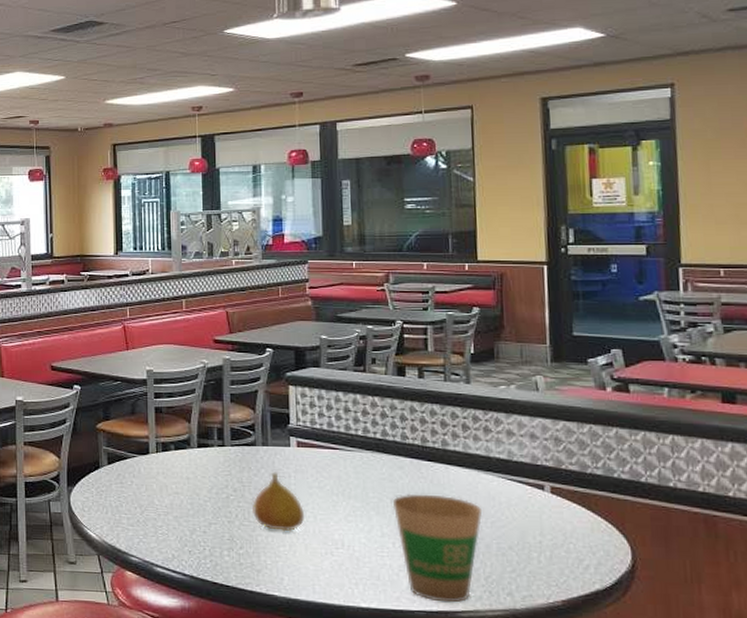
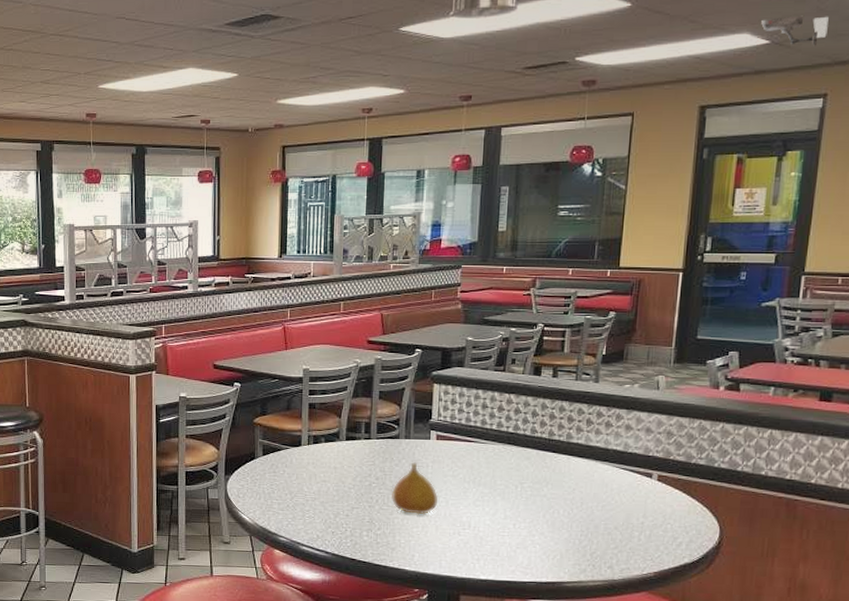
paper cup: present [392,493,483,603] -> none [516,481,596,575]
security camera: none [593,9,664,38] -> present [761,15,829,46]

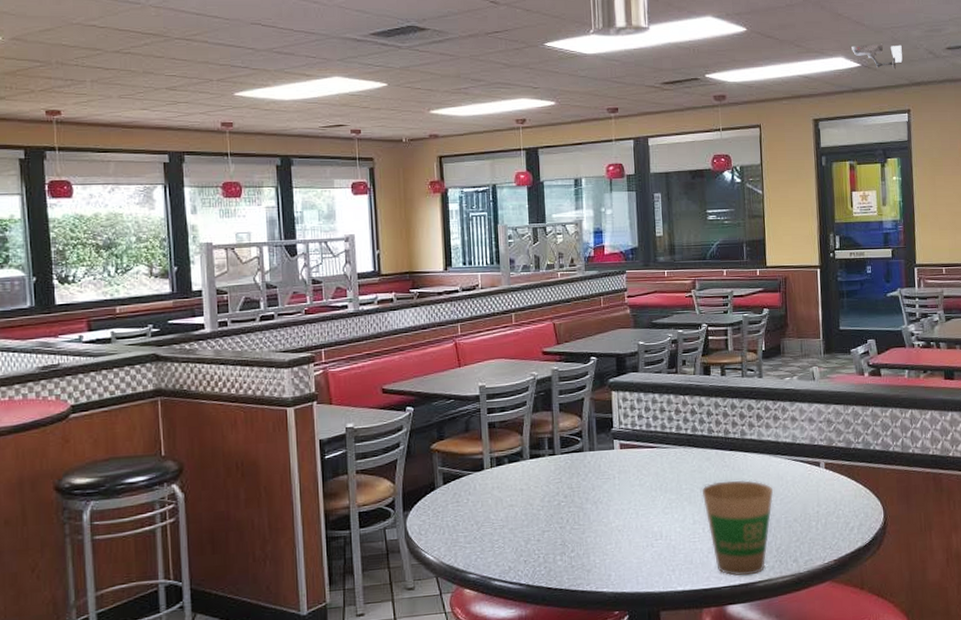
fruit: present [392,462,439,515] -> none [582,474,628,531]
paper cup: none [516,481,596,575] -> present [702,480,774,576]

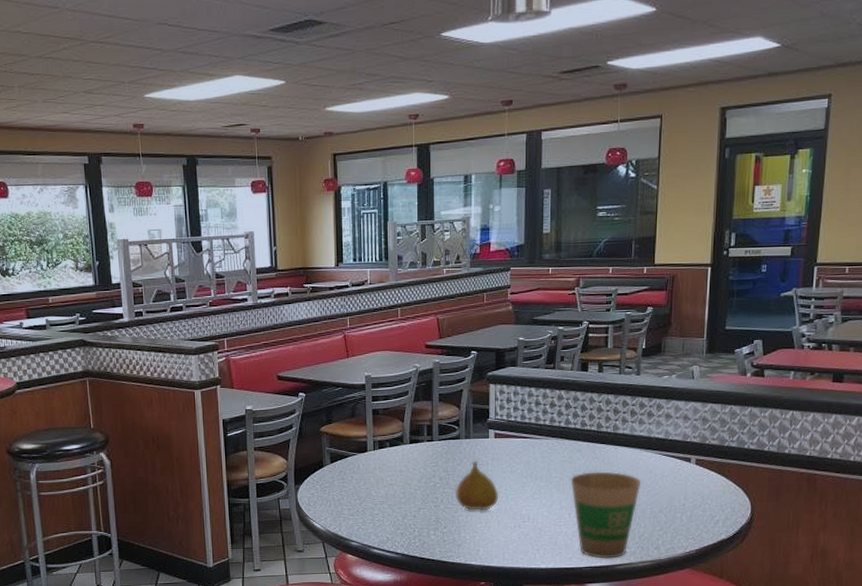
fruit: none [582,474,628,531] -> present [456,461,499,511]
security camera: present [851,43,903,69] -> none [772,19,831,49]

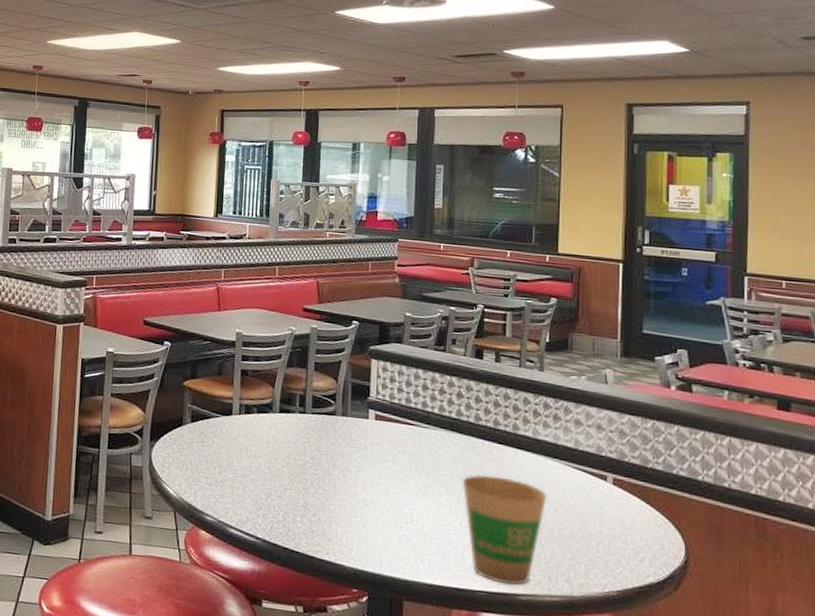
fruit: present [456,461,499,511] -> none [328,442,378,503]

